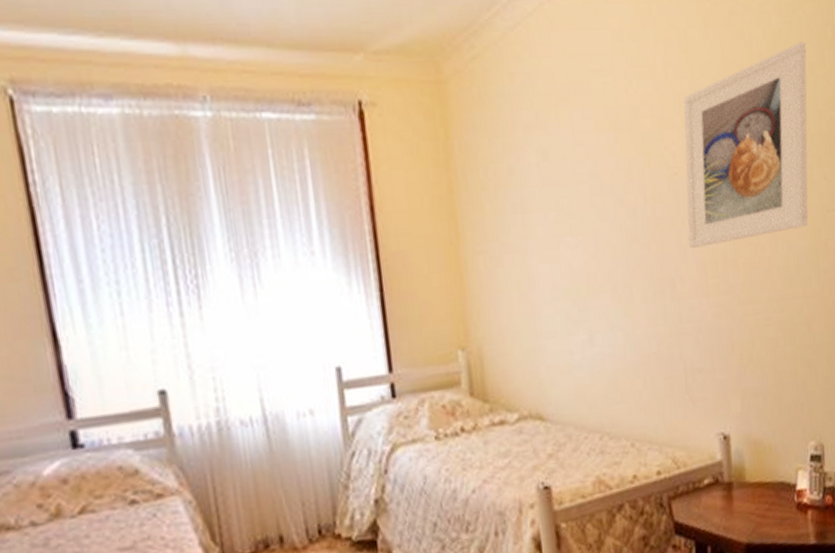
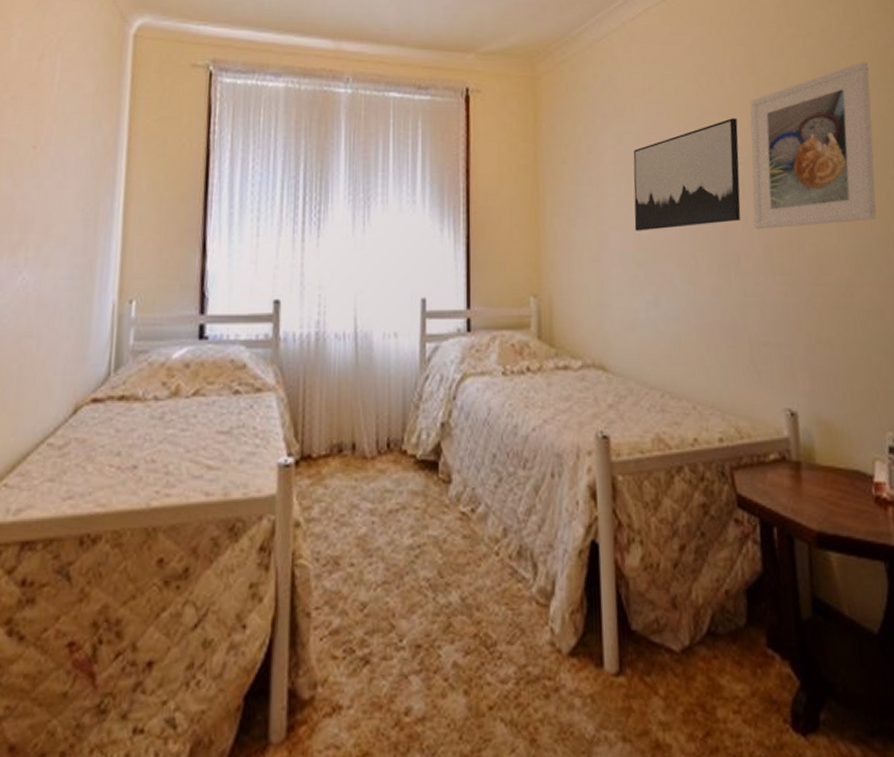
wall art: none [559,120,675,264] -> present [633,118,741,231]

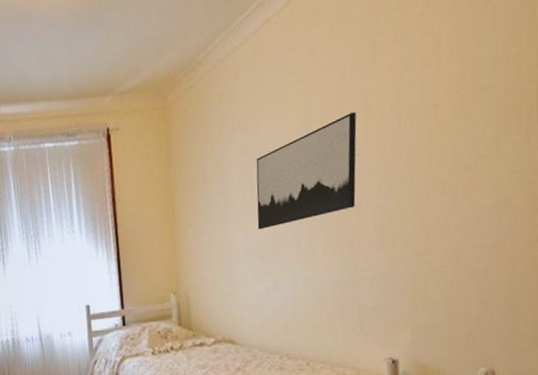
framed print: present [749,61,877,229] -> none [367,27,501,212]

